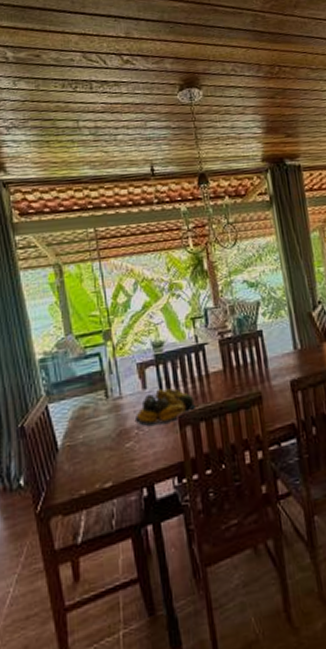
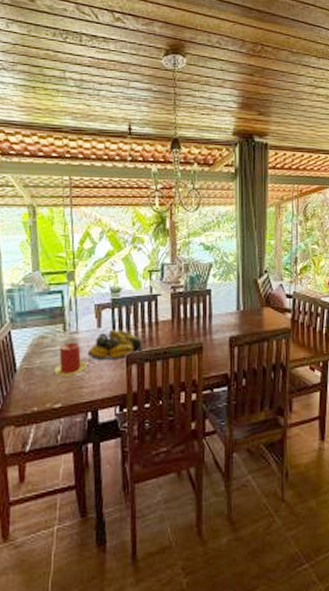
candle: none [99,408,136,450] -> present [54,342,87,376]

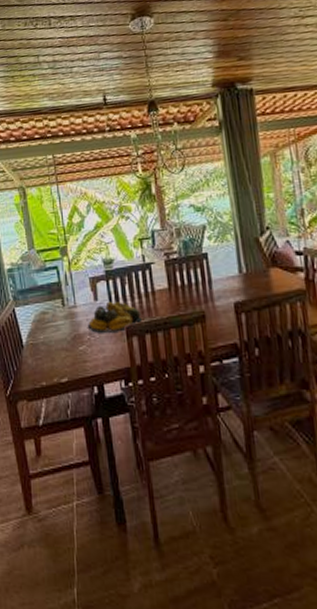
candle: present [54,342,87,376] -> none [57,316,88,351]

